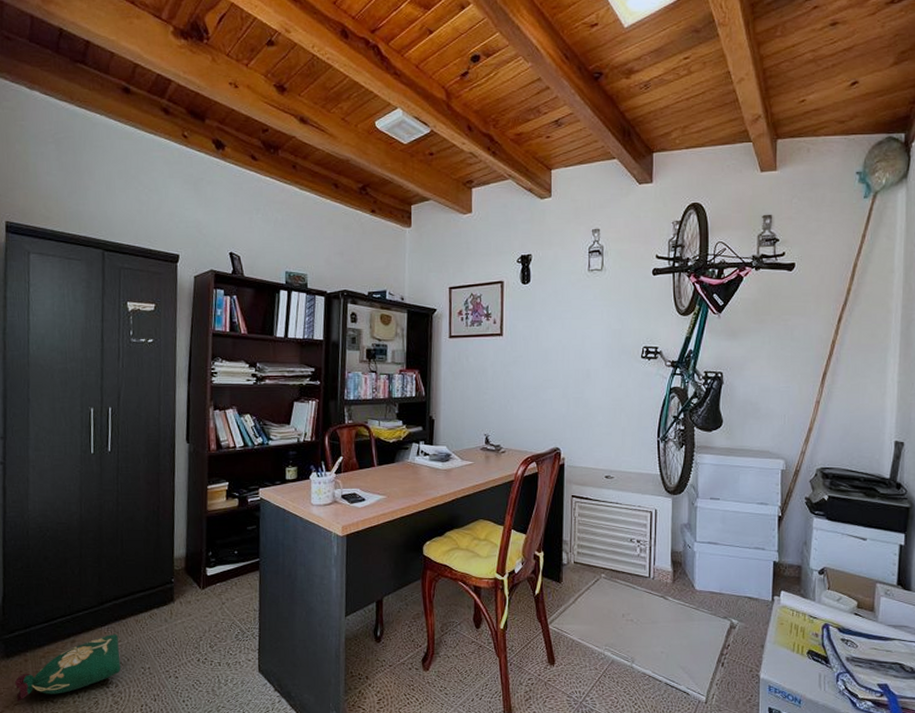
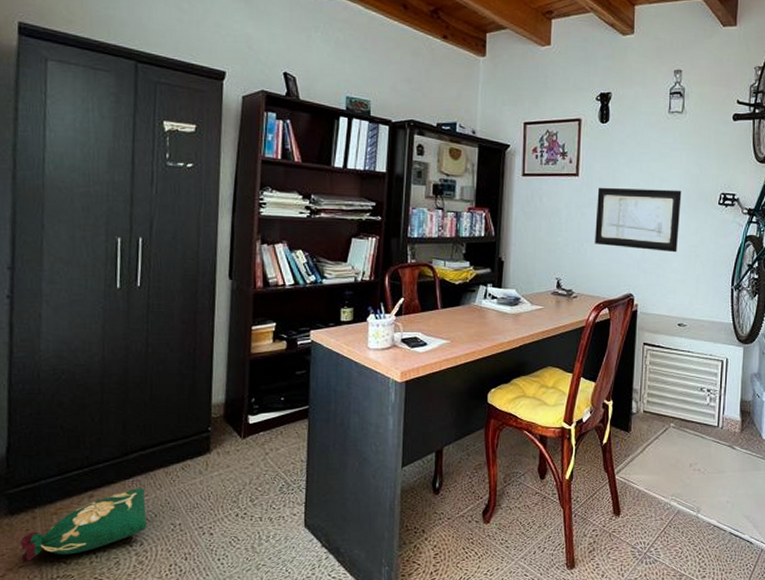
wall art: none [520,345,604,407] -> present [594,187,682,253]

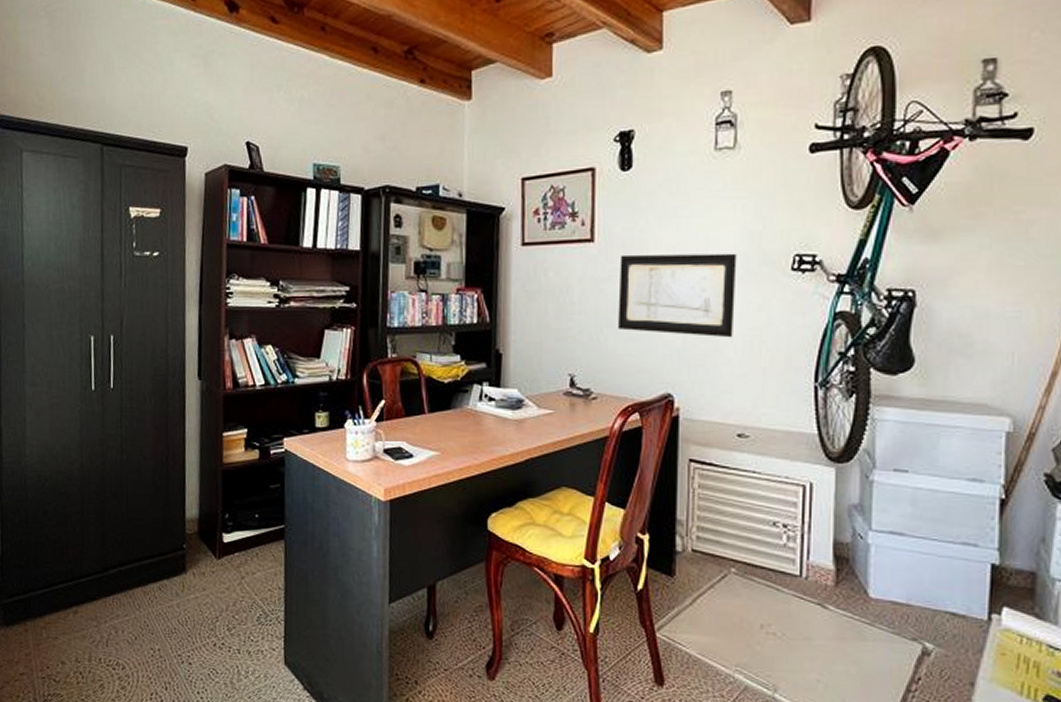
bag: present [19,488,147,564] -> none [14,607,128,678]

